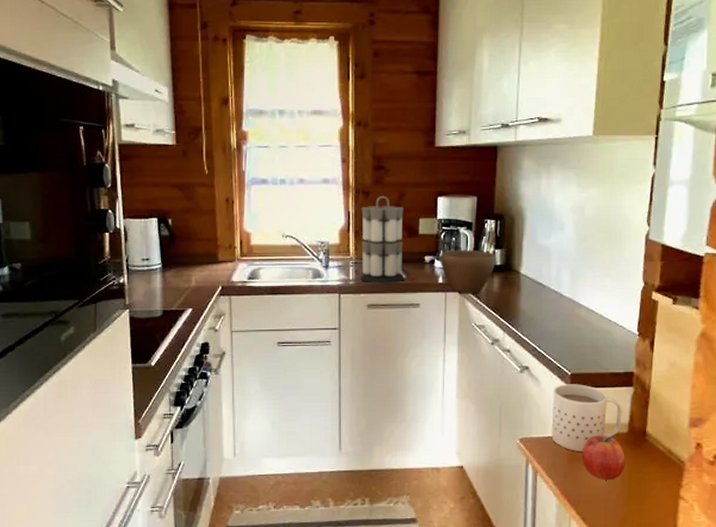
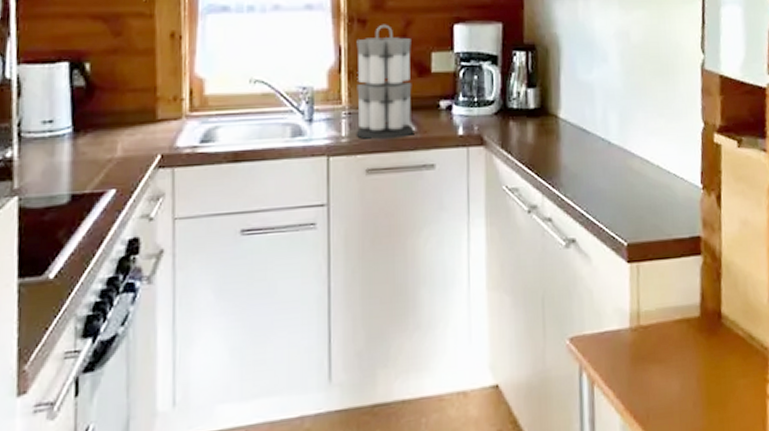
bowl: present [440,250,496,293] -> none [459,90,529,147]
mug: present [551,384,622,453] -> none [607,257,692,349]
fruit: present [581,434,625,480] -> none [646,321,701,385]

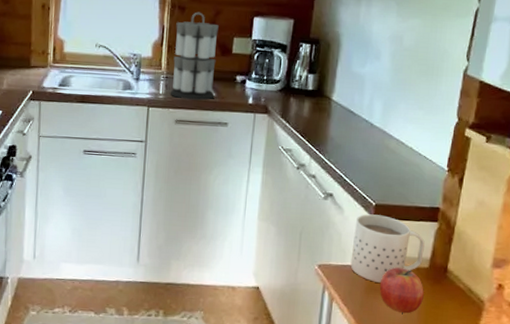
mug: none [607,257,692,349] -> present [350,214,425,284]
fruit: none [646,321,701,385] -> present [379,267,424,314]

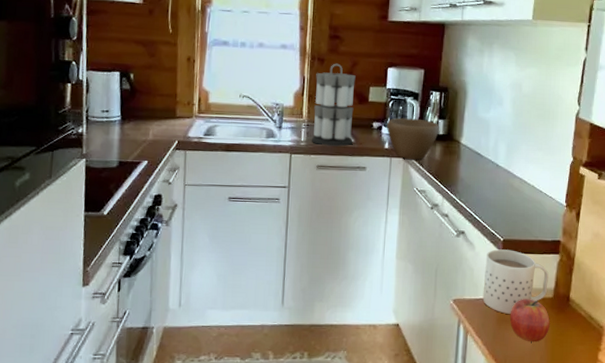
bowl: none [251,71,309,116] -> present [387,118,439,160]

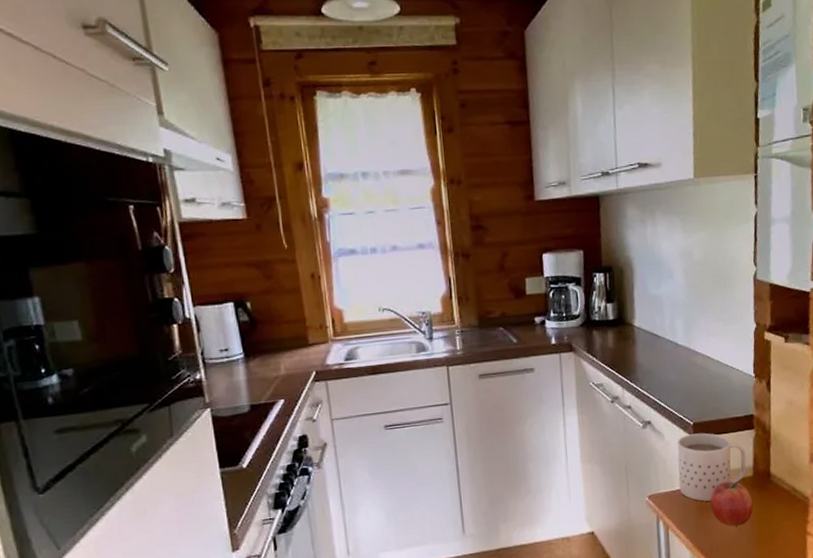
spice rack: present [312,63,356,147] -> none [462,256,515,352]
bowl: present [387,118,439,160] -> none [550,306,609,353]

